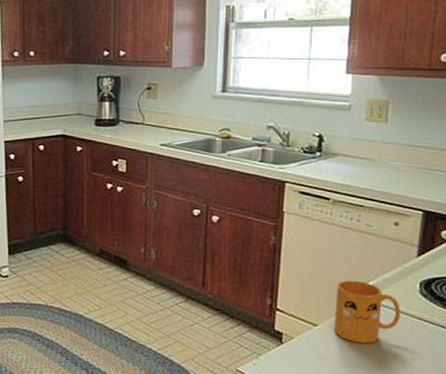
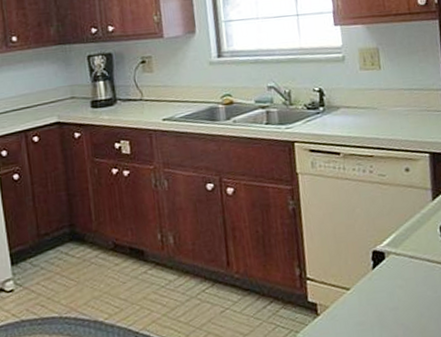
mug: present [333,280,400,343] -> none [362,234,428,301]

